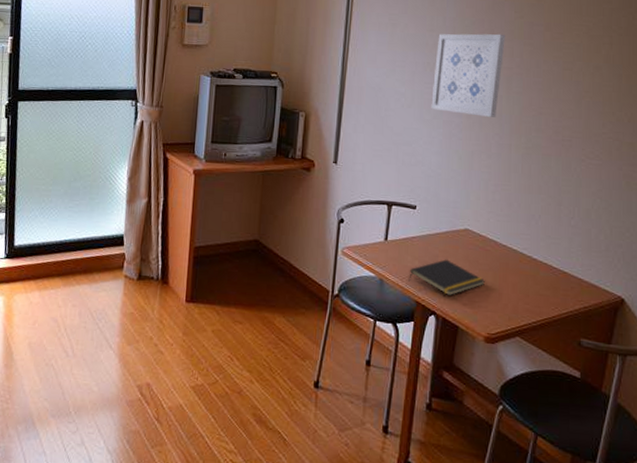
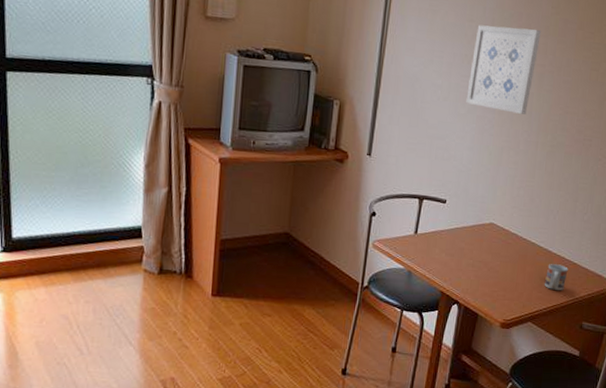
notepad: present [408,259,486,296] -> none [435,252,506,287]
cup: none [532,273,558,302] -> present [545,264,568,290]

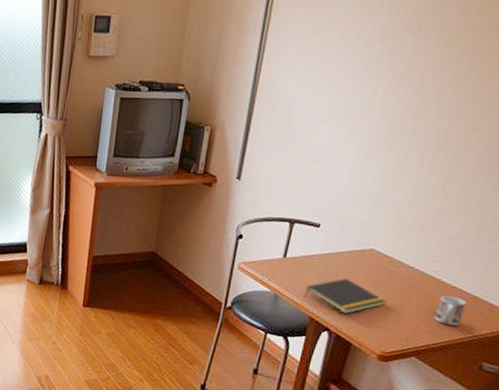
notepad: none [435,252,506,287] -> present [304,278,387,314]
wall art: present [466,24,541,115] -> none [348,39,444,133]

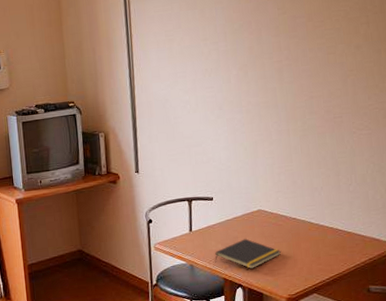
cup: present [435,296,467,326] -> none [322,236,344,260]

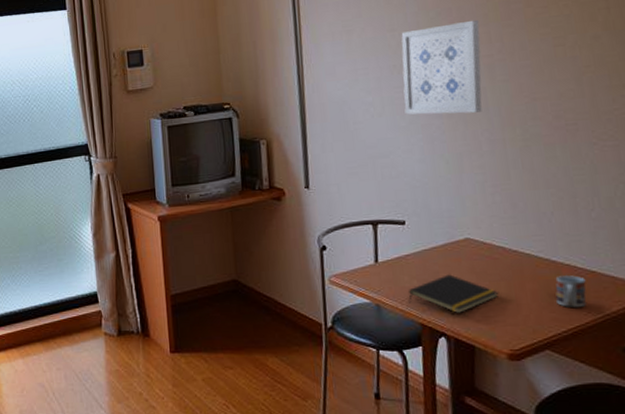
wall art: none [212,31,273,111] -> present [401,19,482,115]
cup: none [322,236,344,260] -> present [555,275,587,307]

